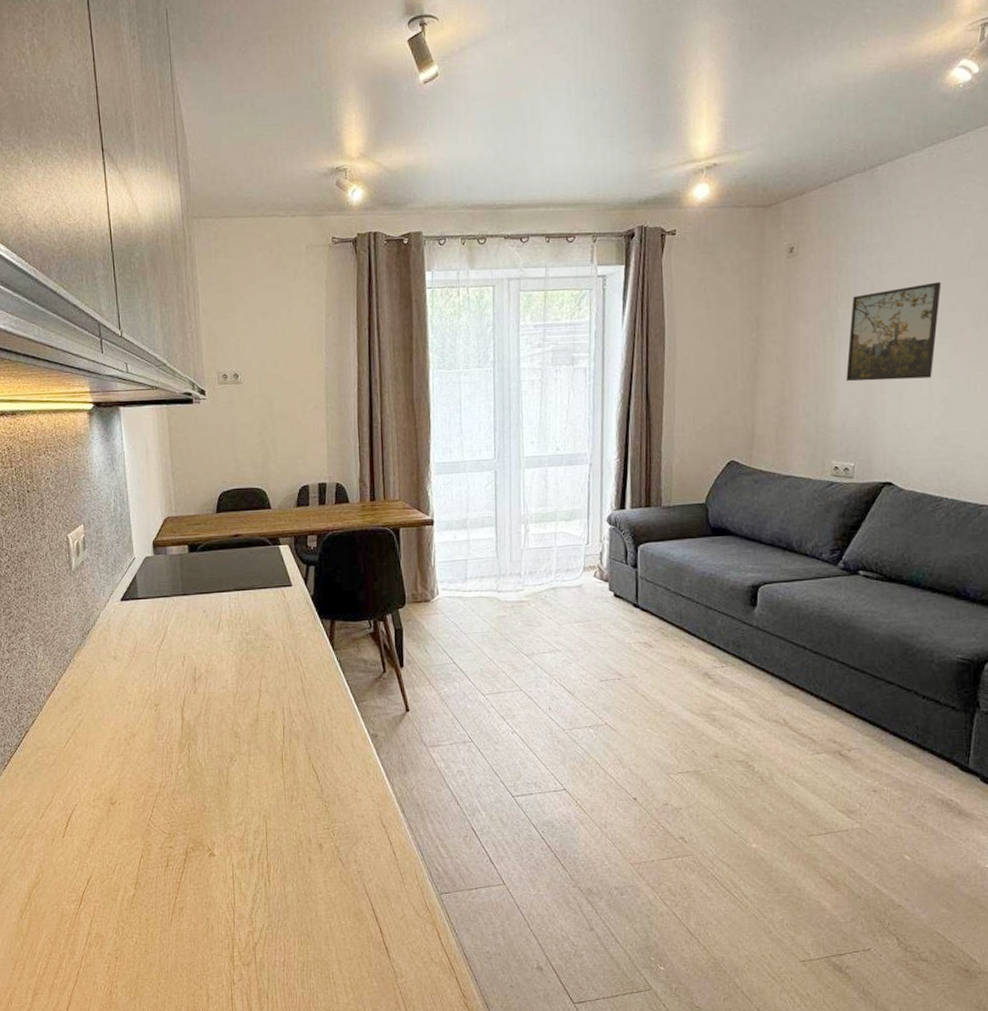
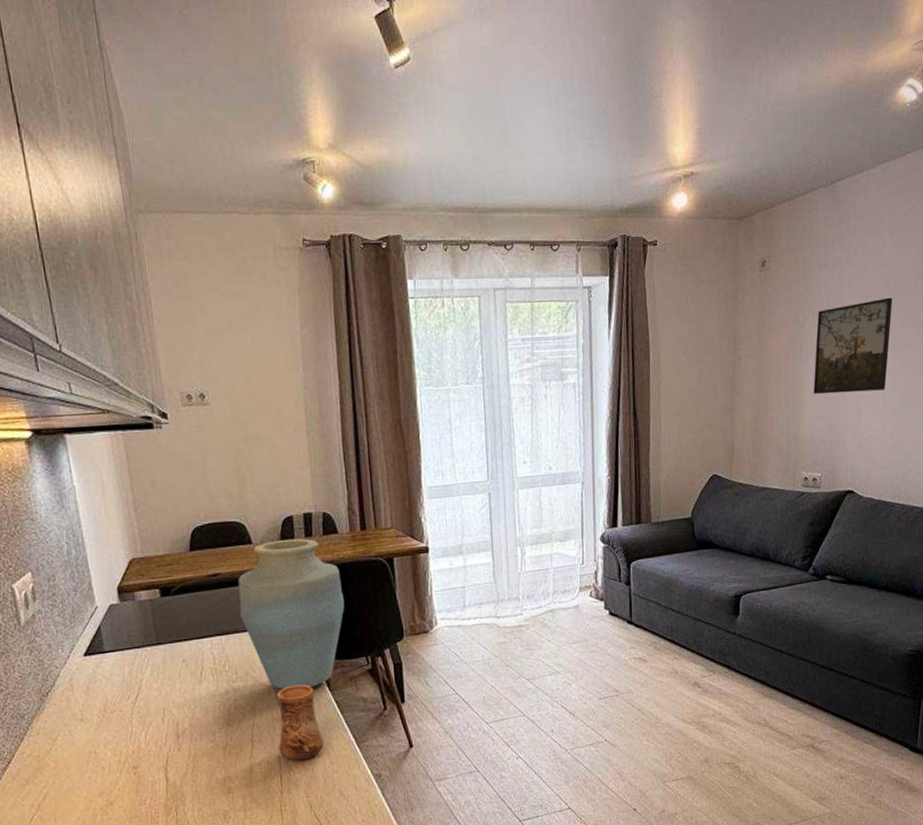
vase: none [256,506,352,645] -> present [238,538,345,689]
cup: none [283,642,326,715] -> present [276,684,325,761]

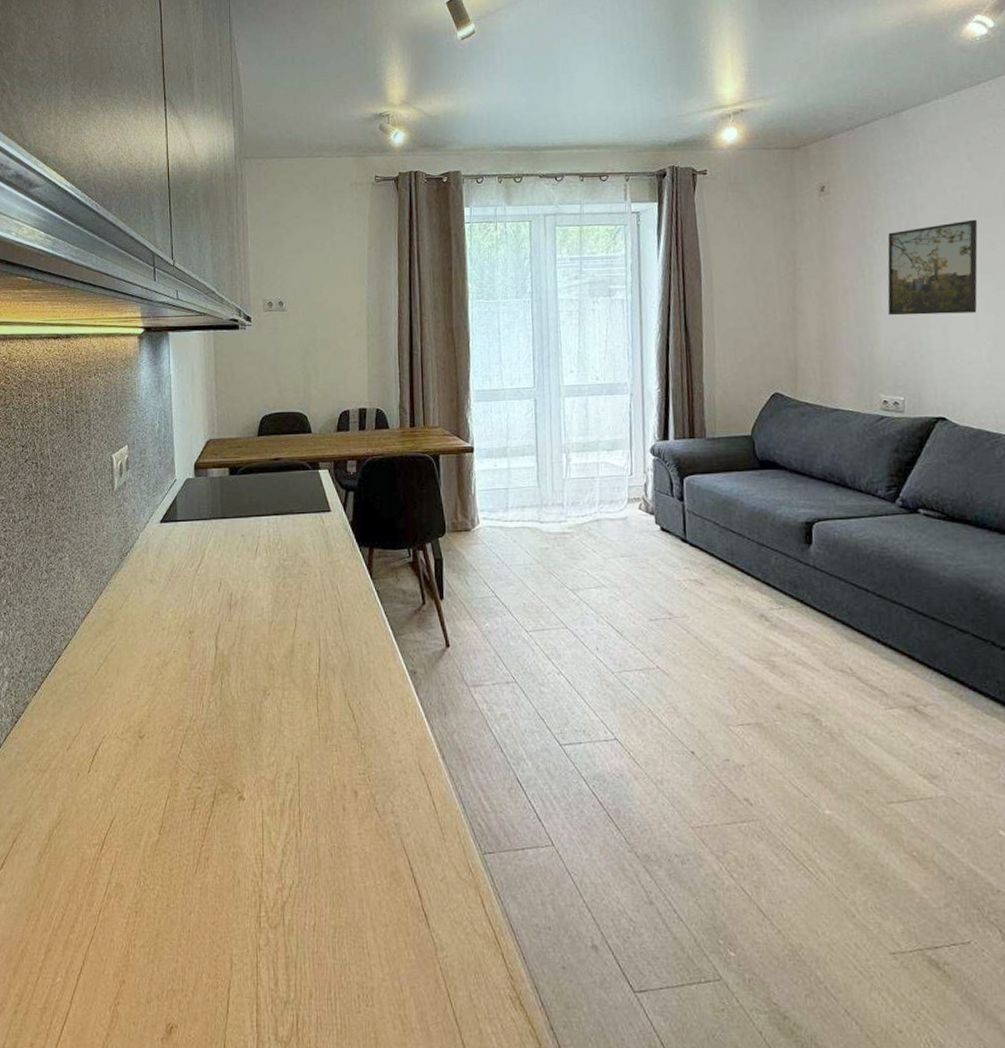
vase: present [238,538,345,689] -> none [296,431,391,573]
cup: present [276,684,325,761] -> none [319,570,364,647]

